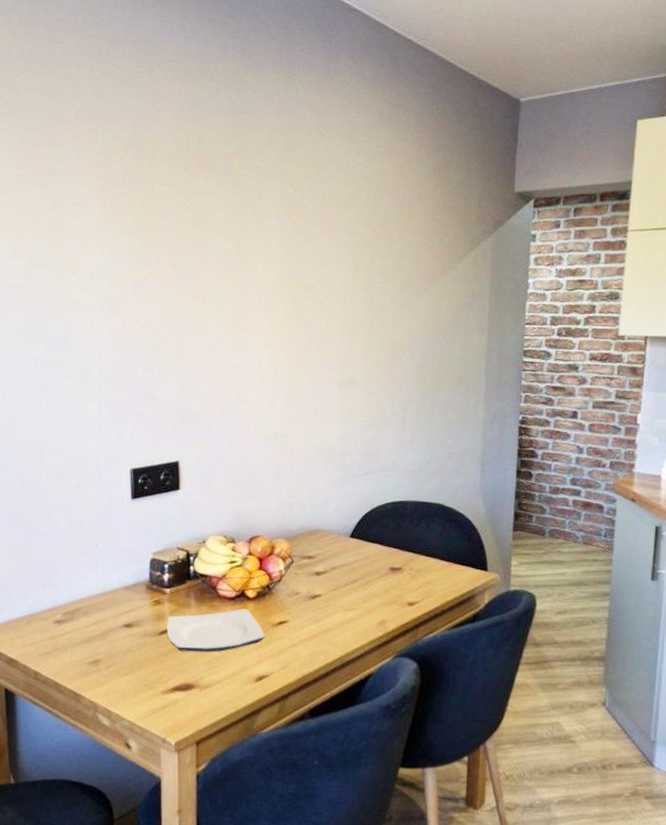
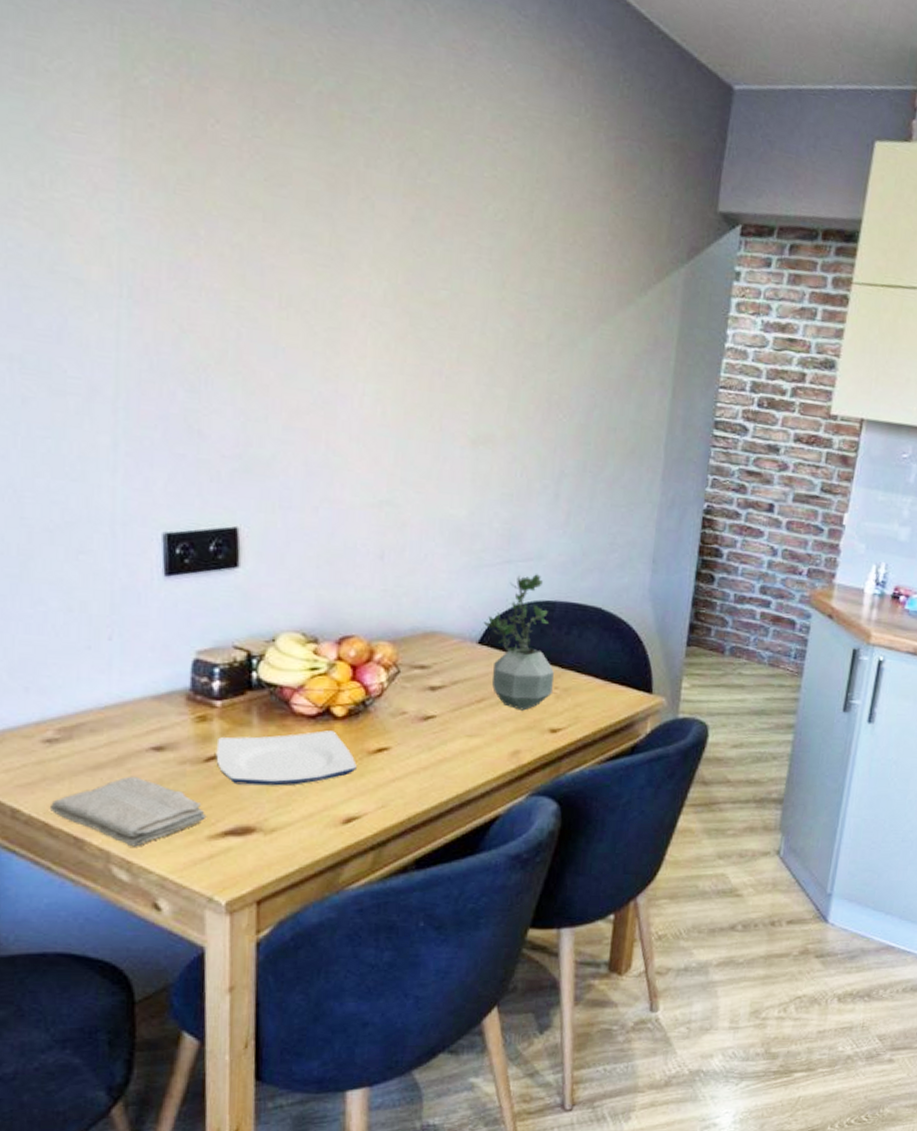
washcloth: none [59,646,161,700] -> present [51,776,207,847]
potted plant: none [353,480,409,589] -> present [483,573,554,711]

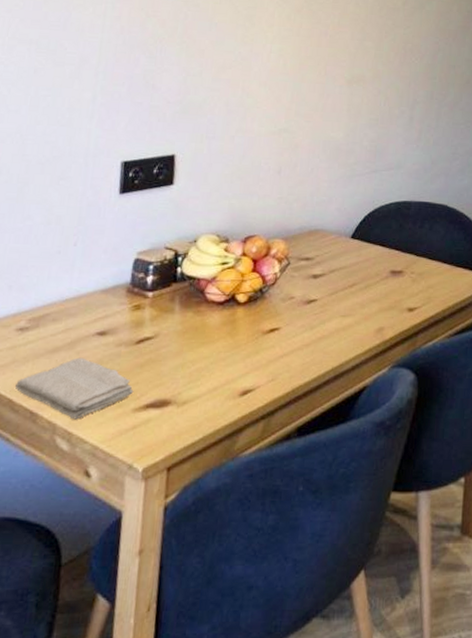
plate: present [216,730,357,786] -> none [145,315,253,364]
potted plant: present [483,573,554,711] -> none [355,179,410,293]

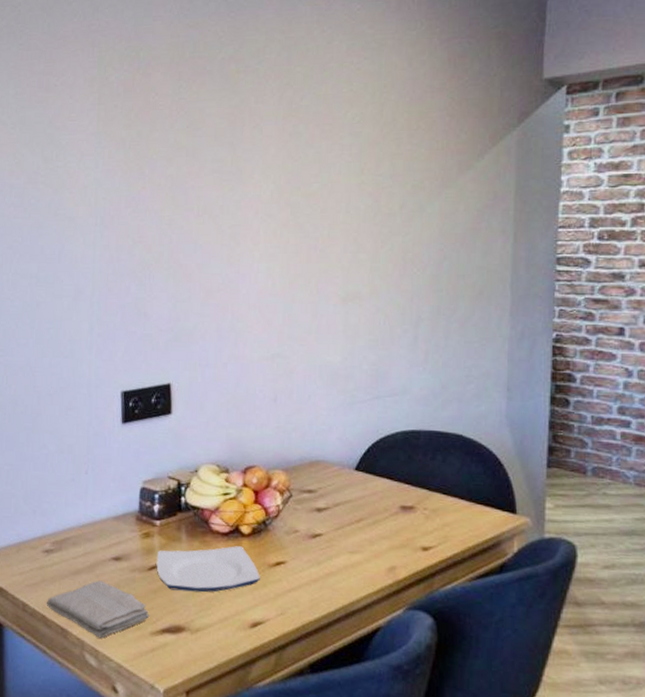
plate: none [145,315,253,364] -> present [156,546,260,593]

